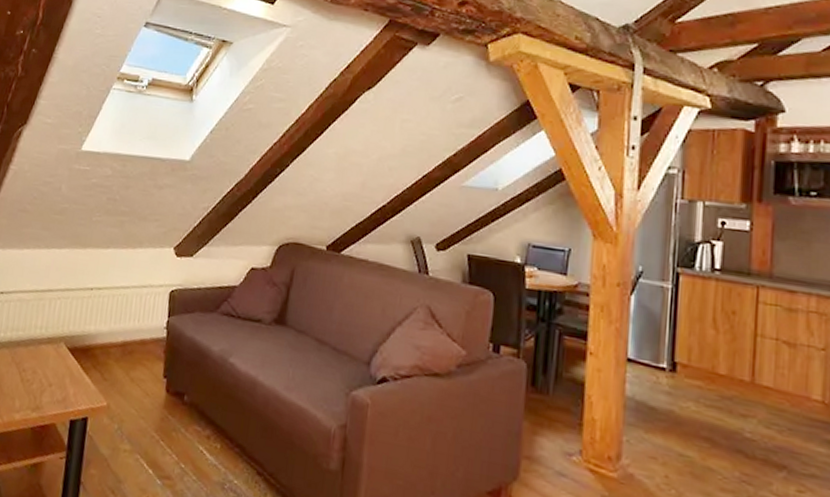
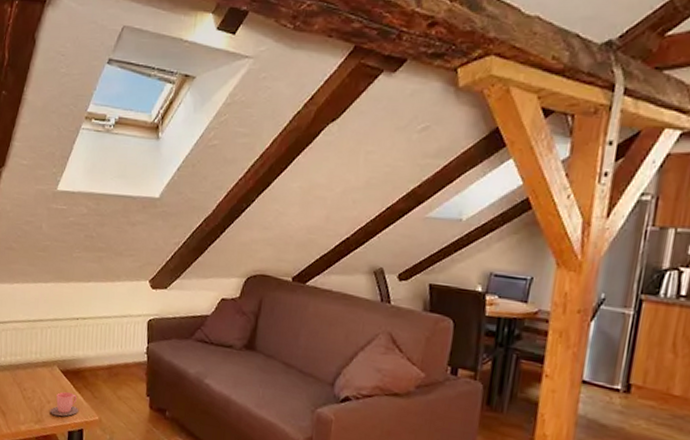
cup: none [51,372,84,402] -> present [50,391,78,417]

